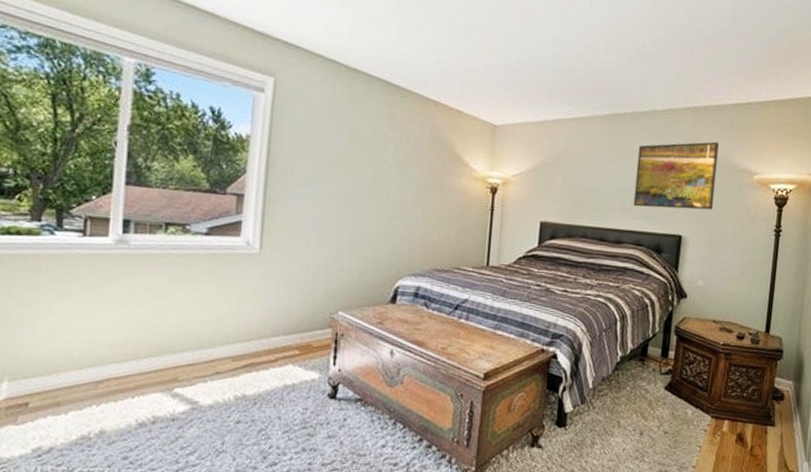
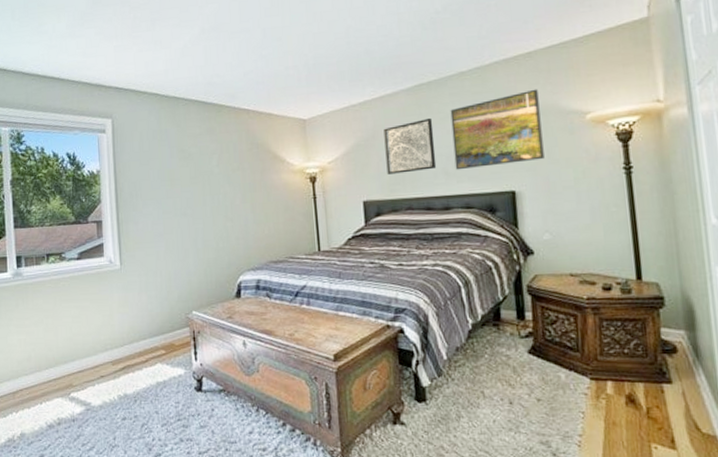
wall art: none [569,149,621,202] -> present [383,117,437,174]

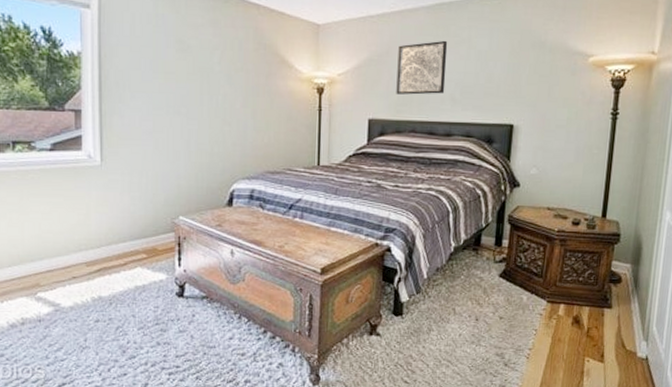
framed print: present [450,89,545,170] -> none [462,25,551,98]

